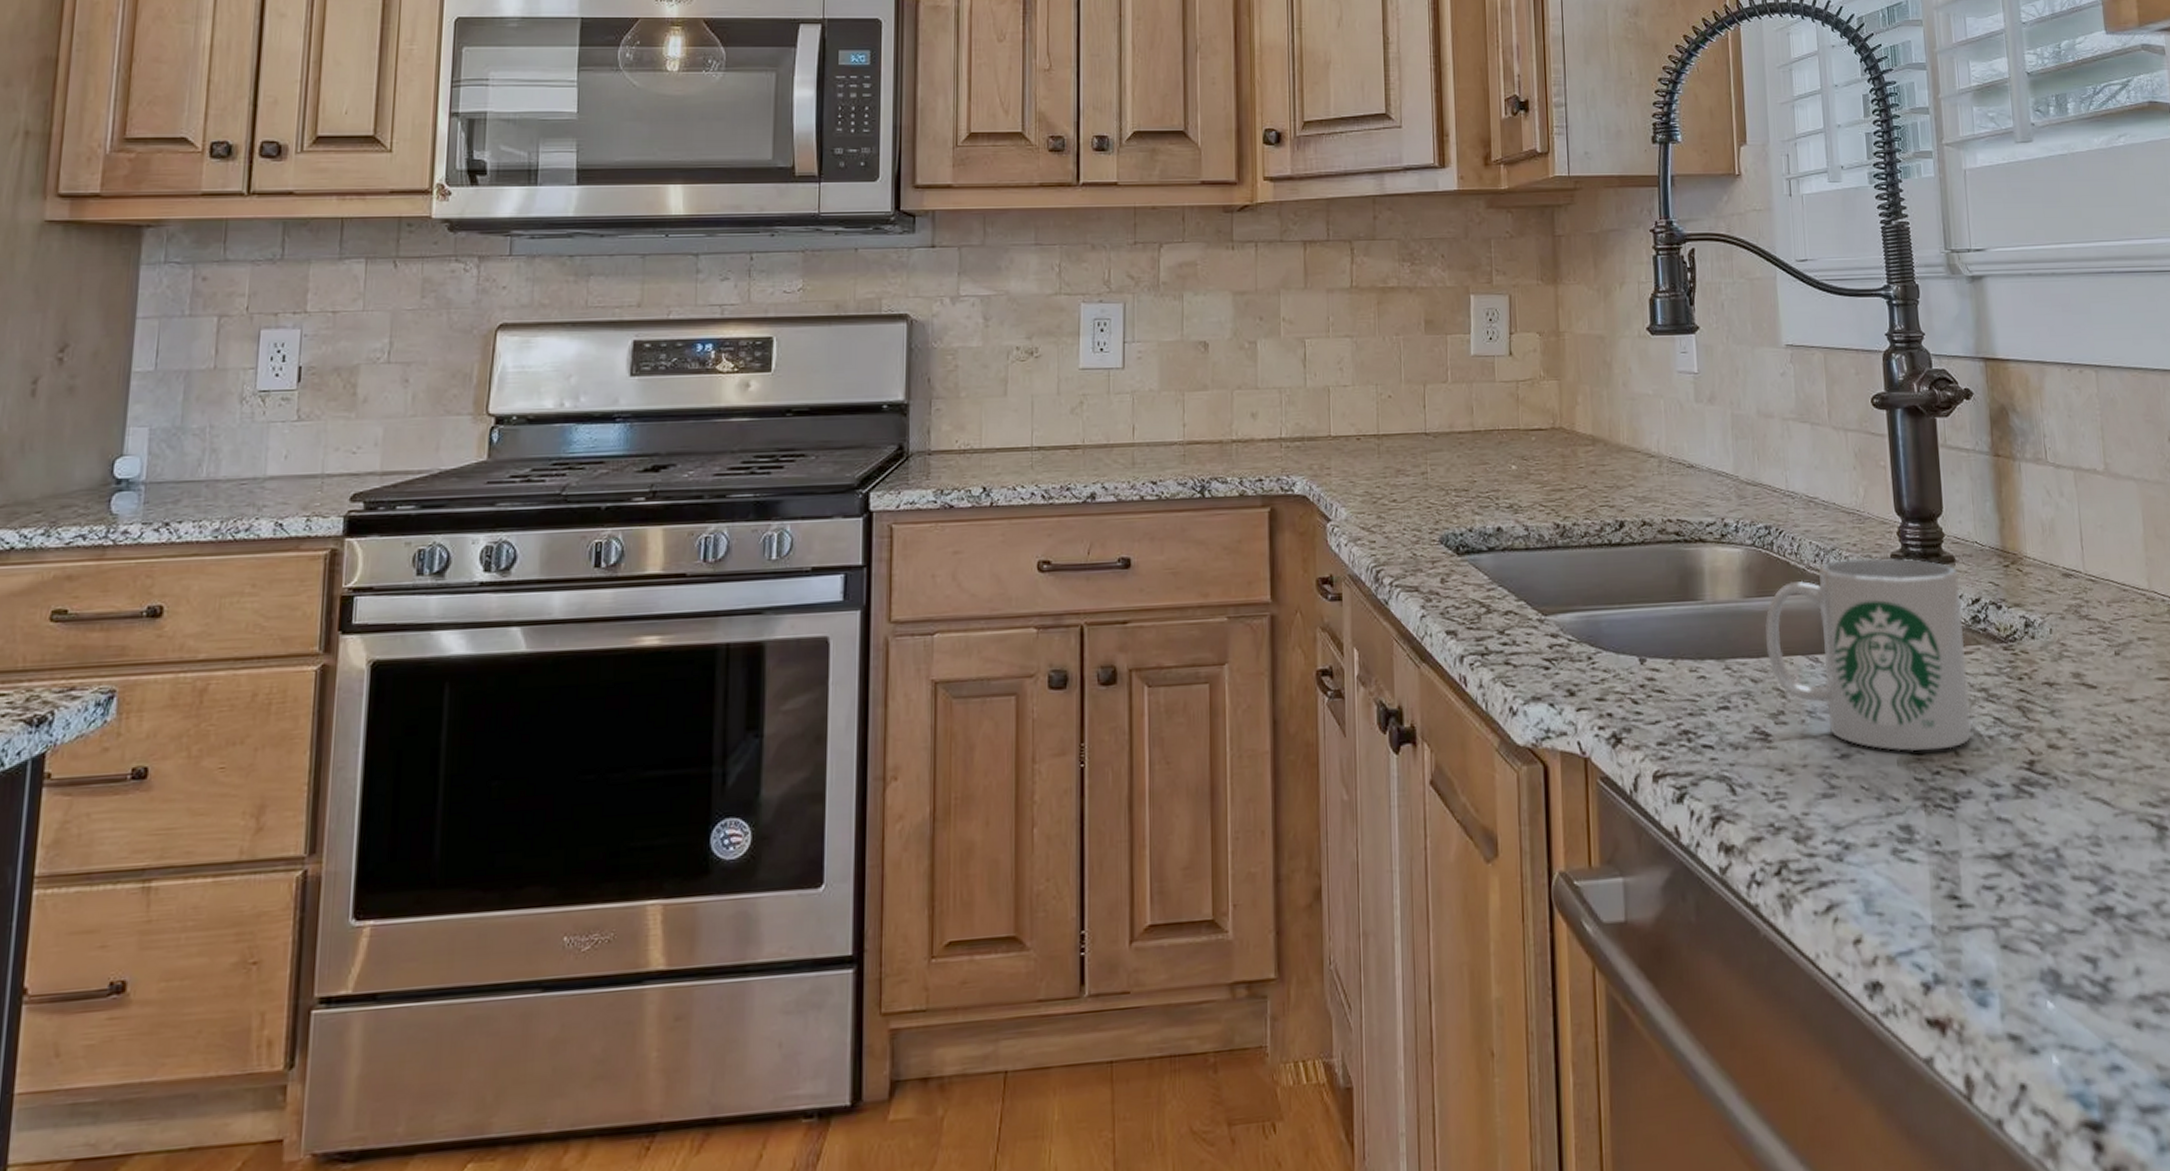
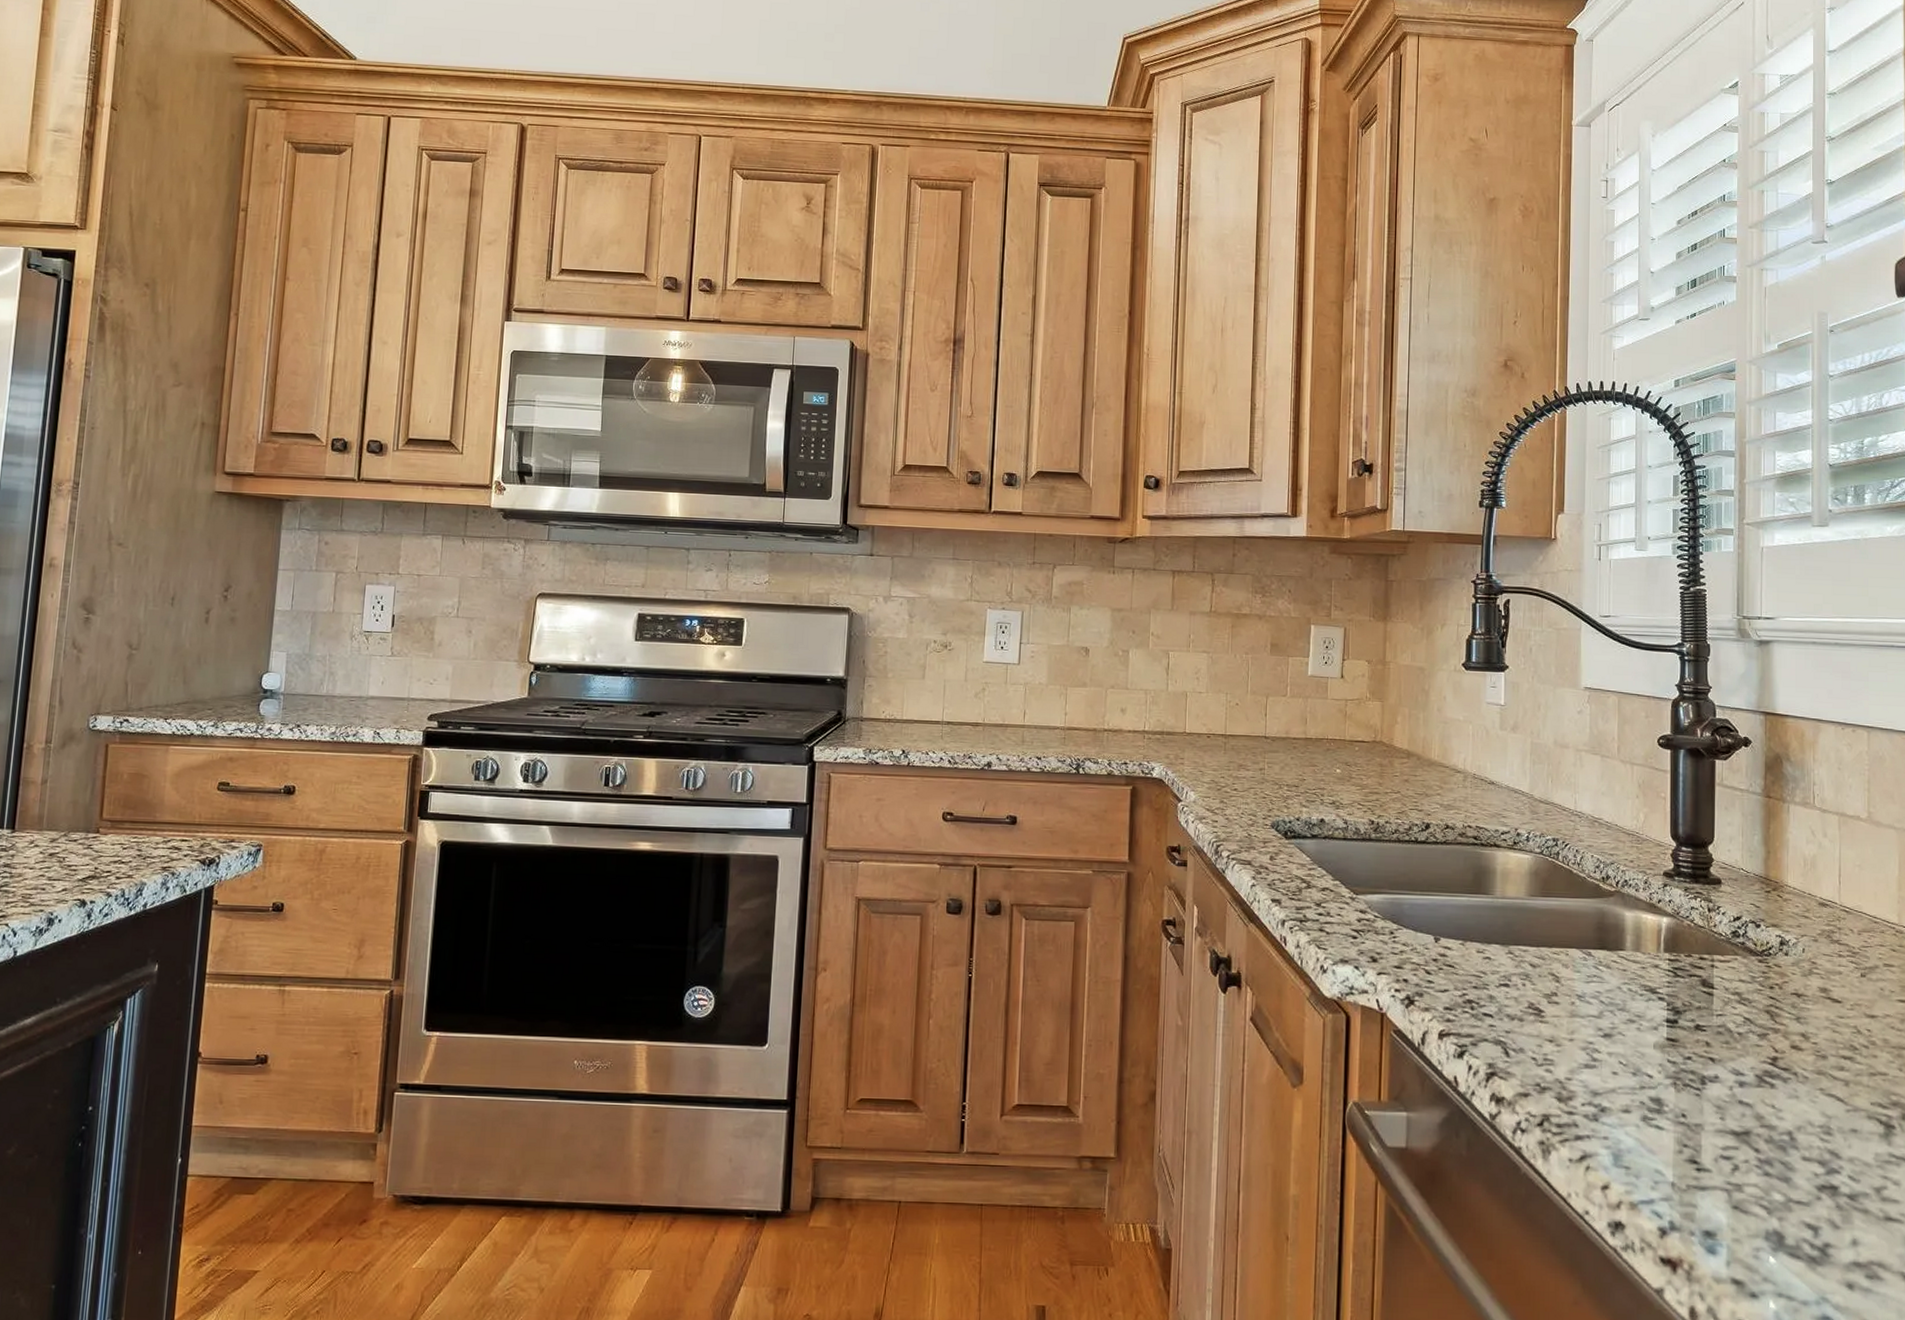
mug: present [1765,557,1971,752] -> none [1546,872,1724,1040]

